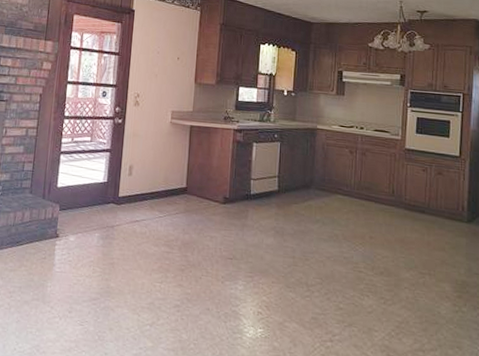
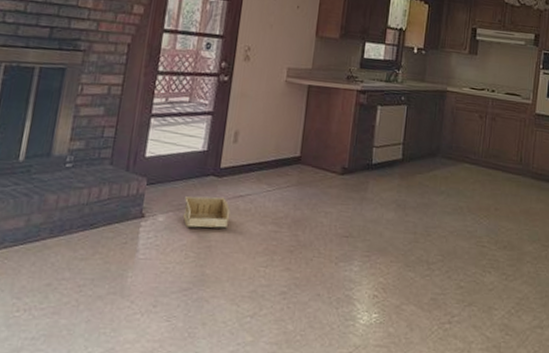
storage bin: none [89,220,129,248] -> present [183,196,231,228]

